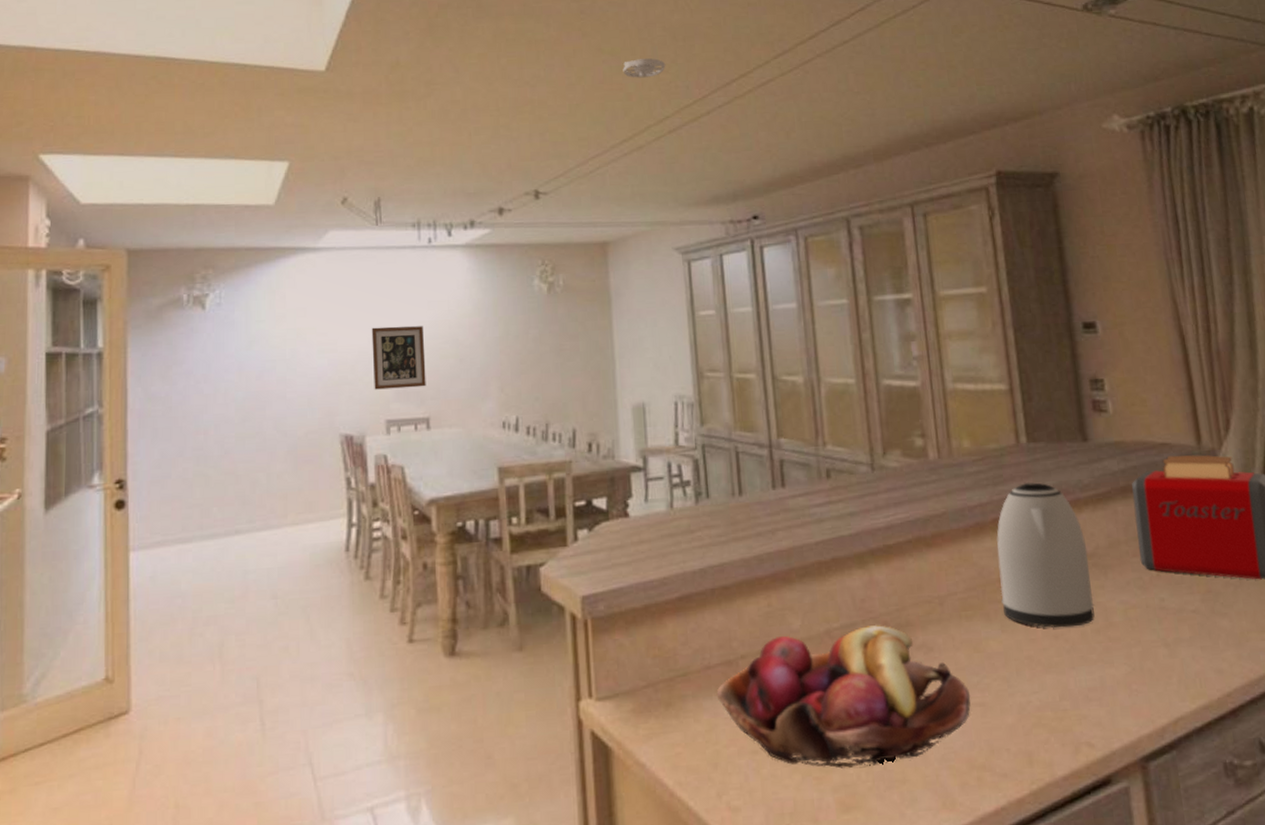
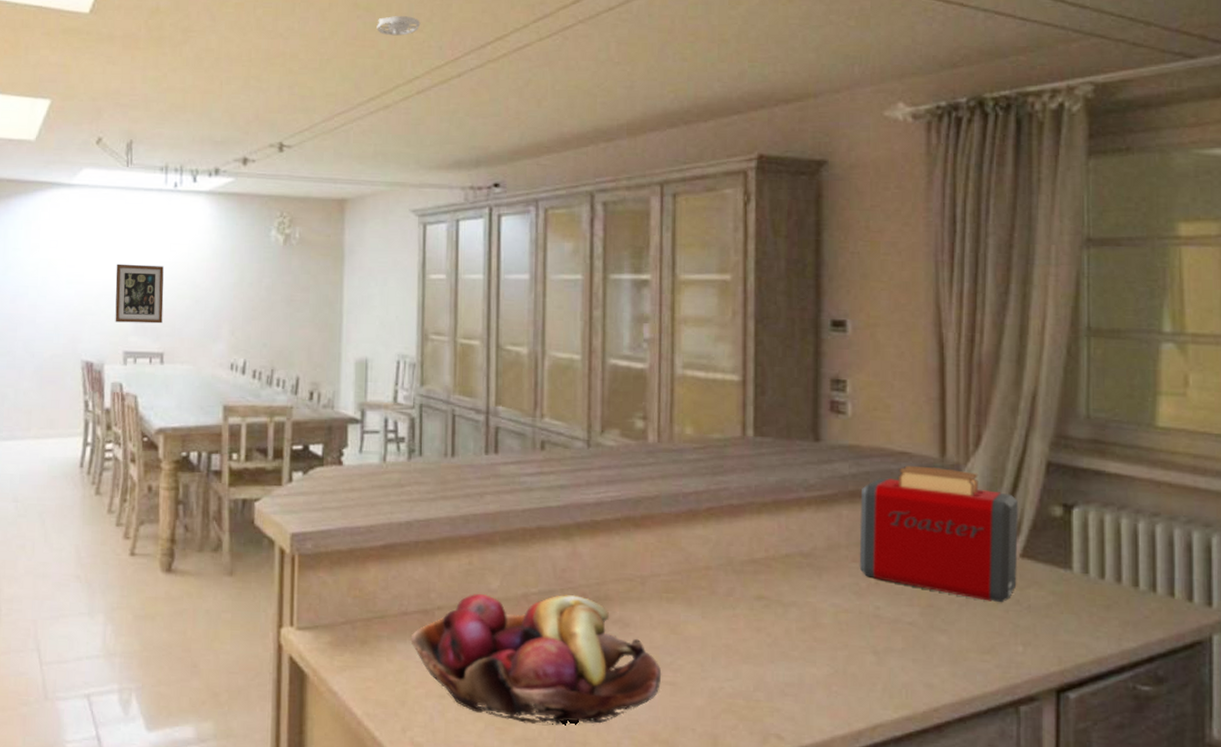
kettle: present [997,482,1095,628] -> none [706,476,804,623]

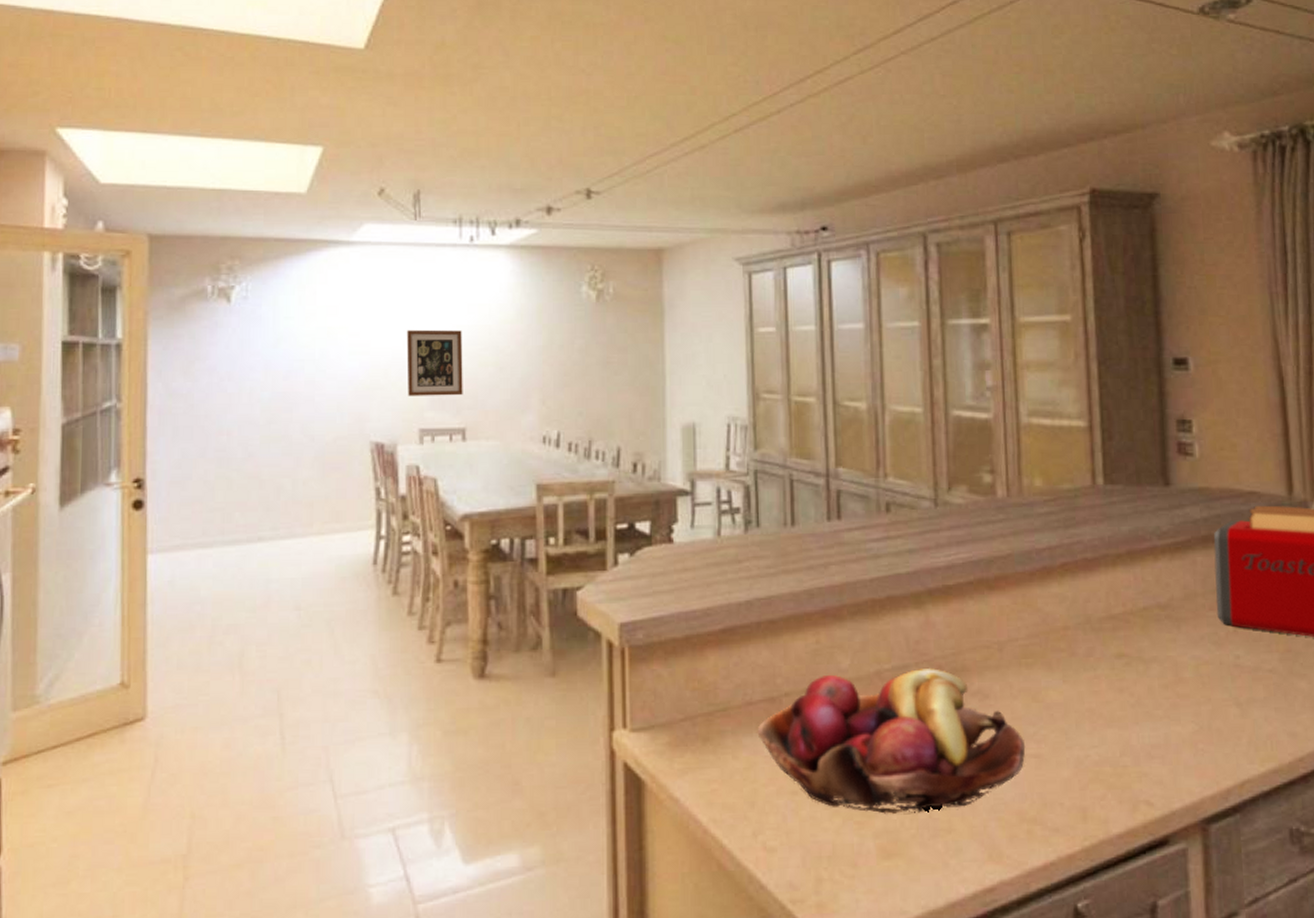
smoke detector: present [377,16,421,36] -> none [687,49,735,70]

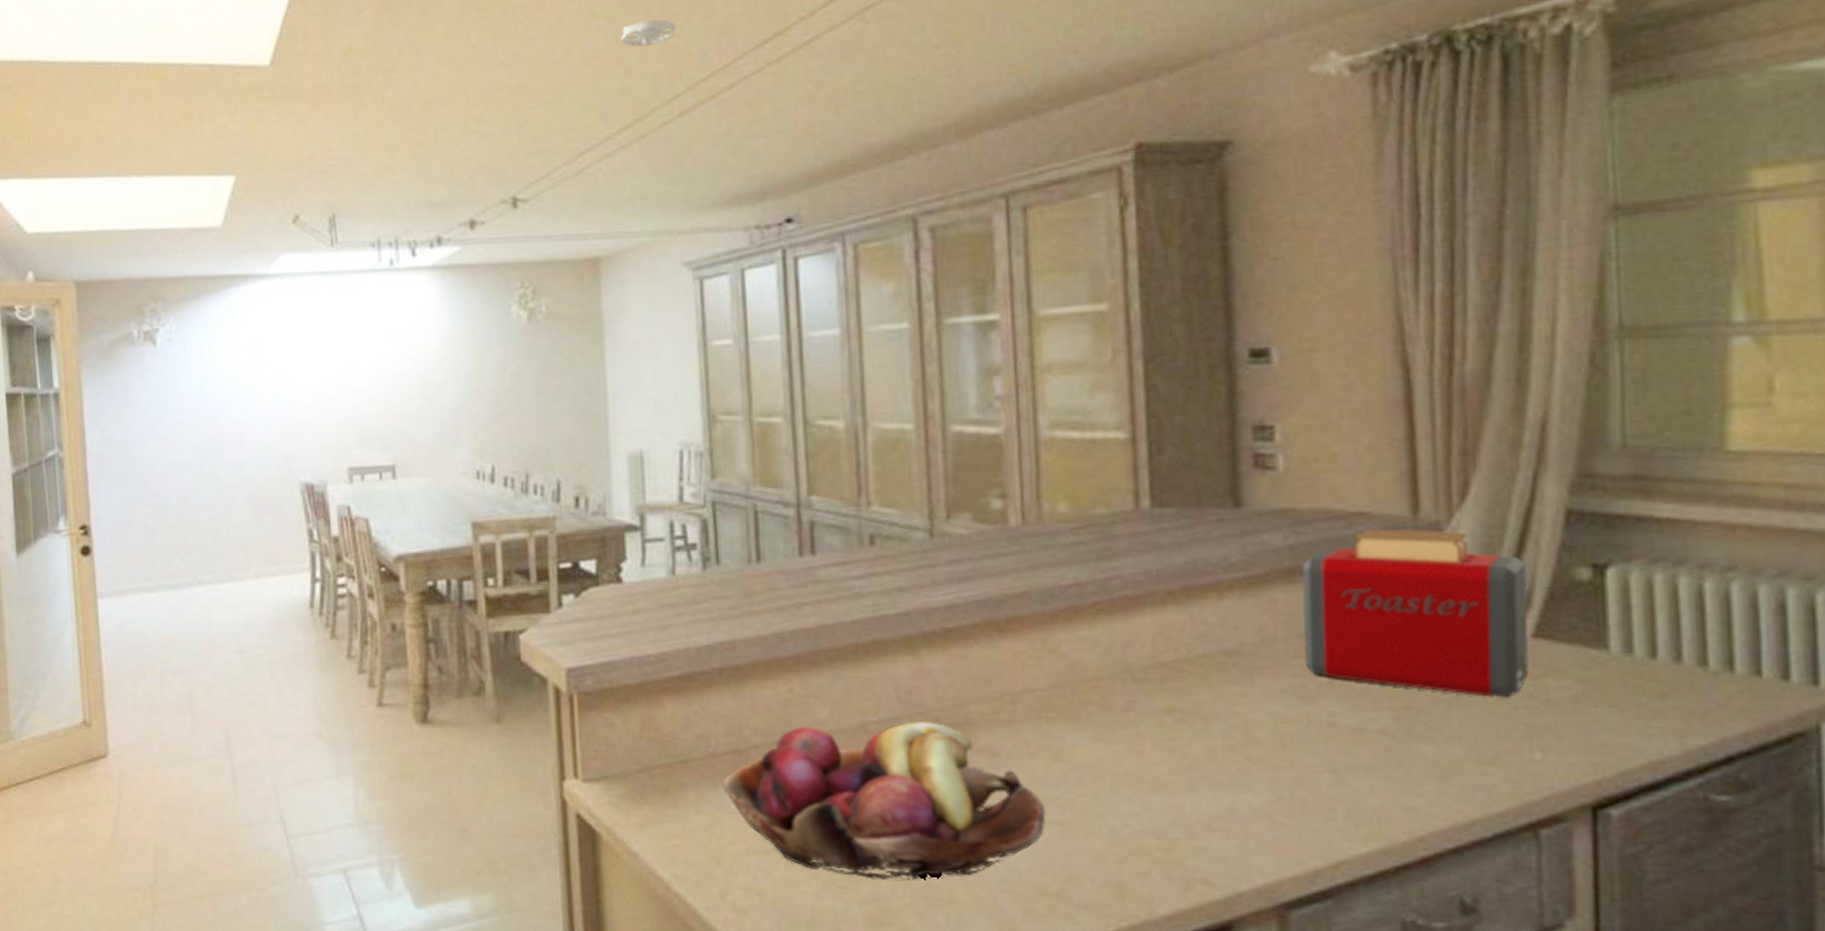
wall art: present [406,329,463,396] -> none [330,362,391,434]
smoke detector: none [687,49,735,70] -> present [621,19,677,48]

